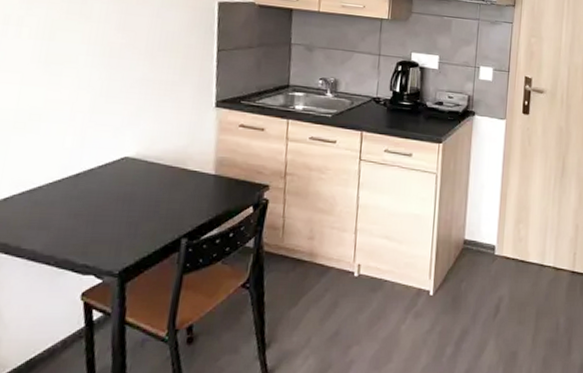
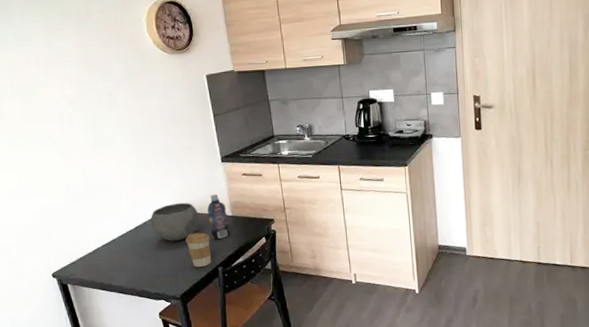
bowl: none [100,149,171,198] -> present [151,202,200,241]
coffee cup: none [144,190,179,236] -> present [185,232,212,267]
bottle: none [182,145,209,202] -> present [207,194,230,239]

